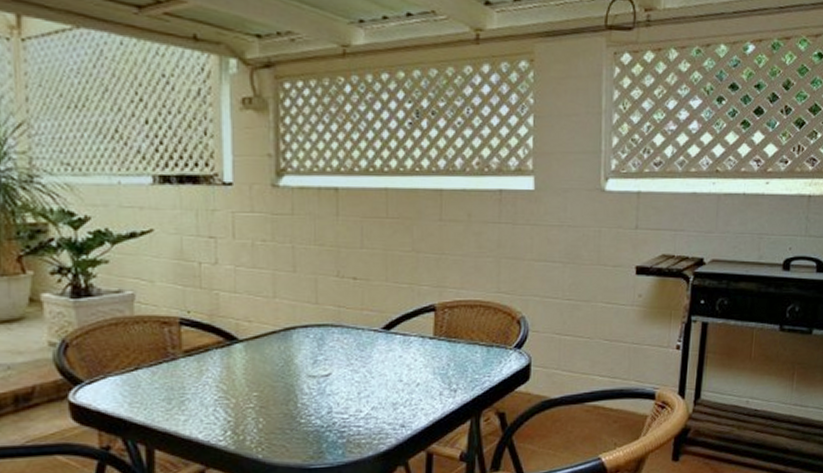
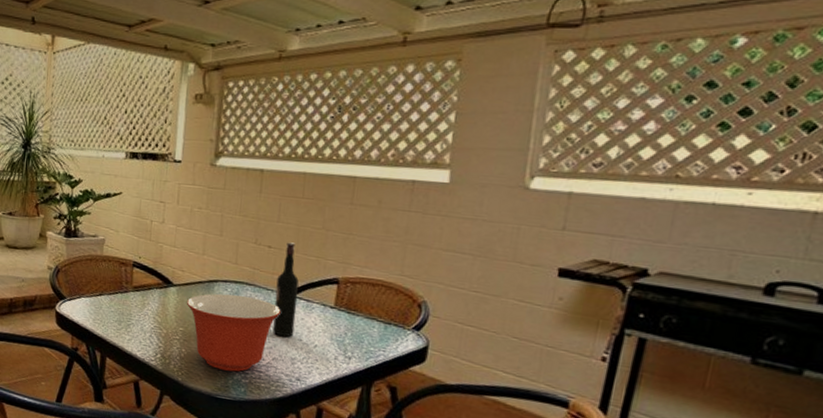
mixing bowl: none [258,341,375,434] -> present [186,293,281,372]
wine bottle: none [367,270,393,381] -> present [273,242,299,337]

